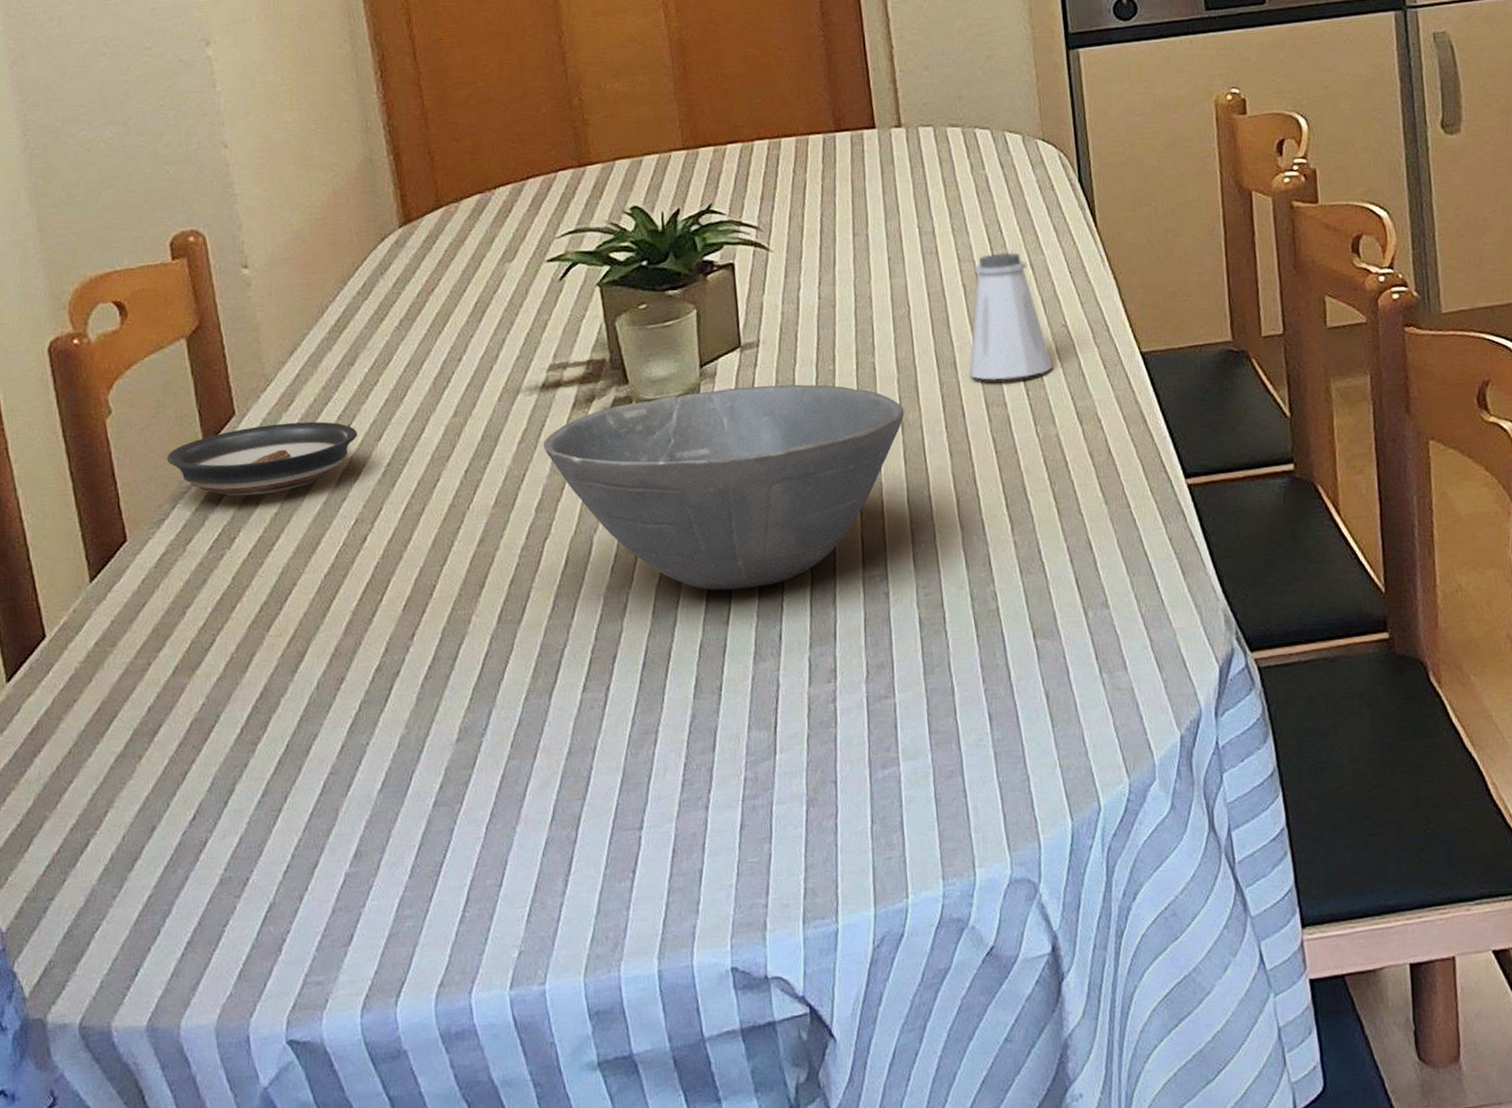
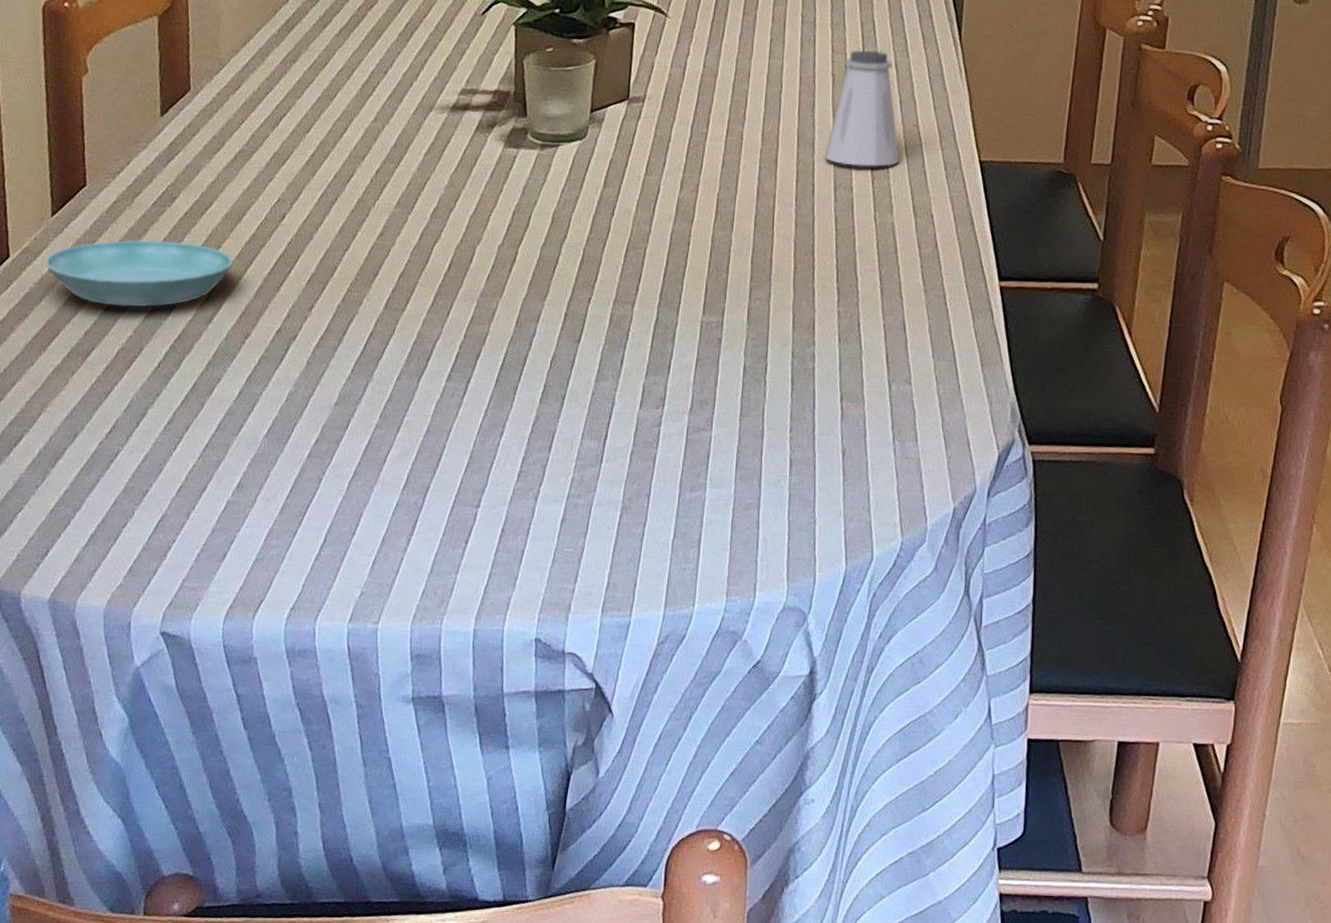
saucer: none [89,586,314,673] -> present [45,240,234,307]
saucer: present [167,421,358,496] -> none [128,103,290,164]
bowl: present [543,384,905,591] -> none [445,133,762,315]

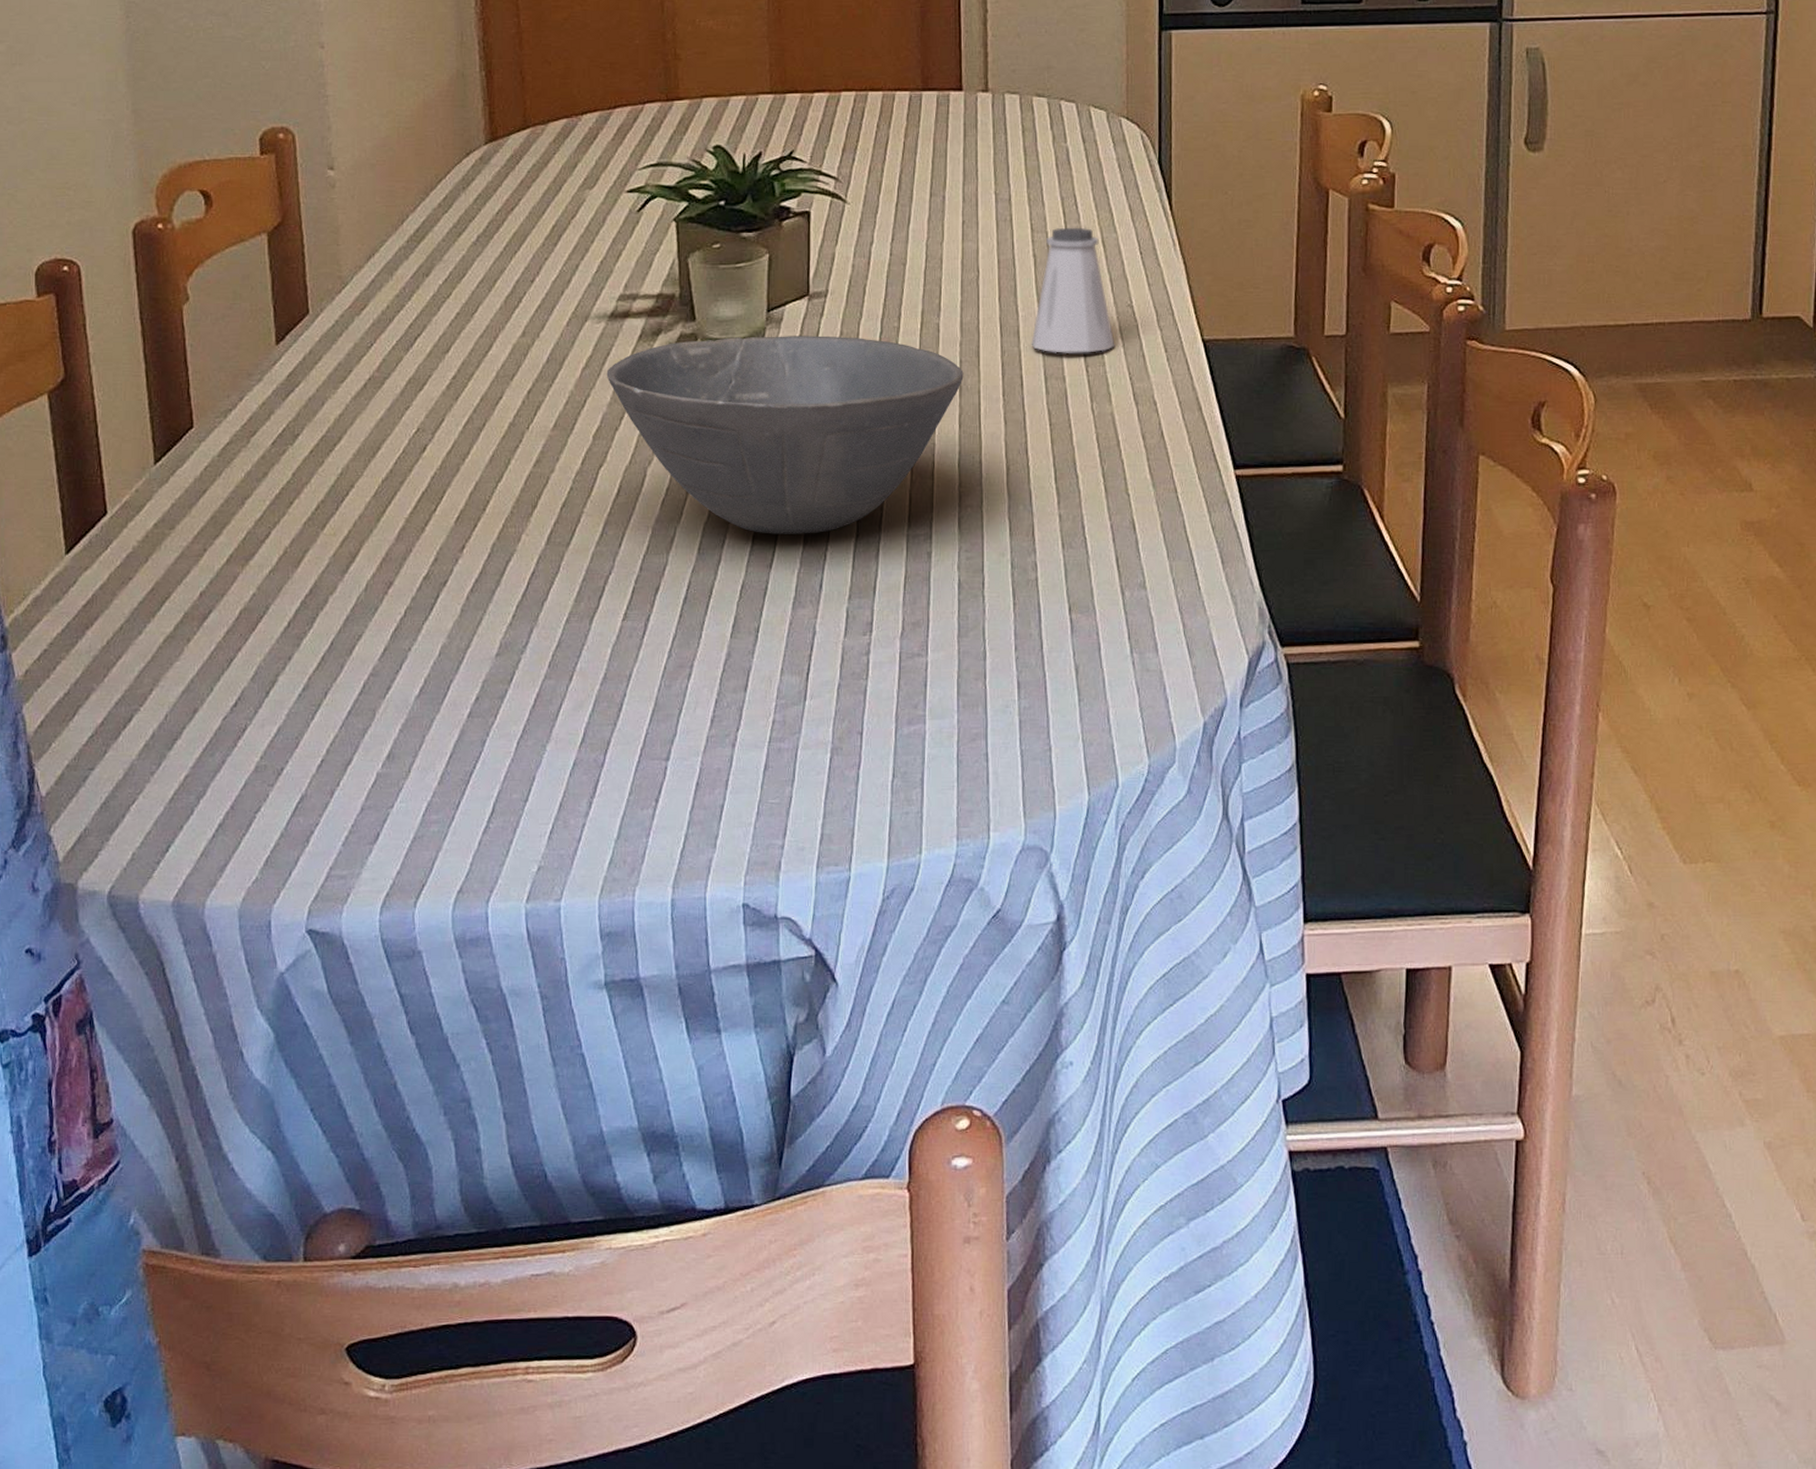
saucer: present [45,240,234,307] -> none [149,484,369,561]
bowl: none [445,133,762,315] -> present [606,335,964,534]

